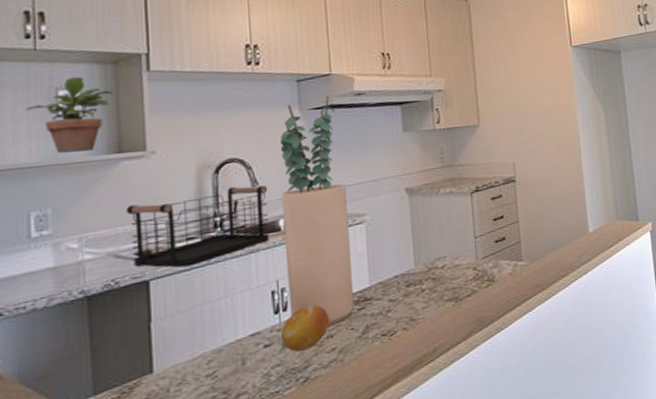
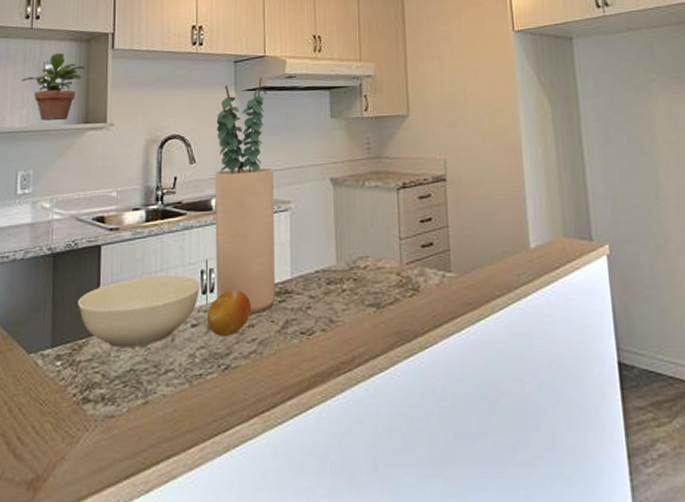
bowl: none [124,299,272,382] -> present [78,275,201,349]
dish rack: present [126,185,270,267] -> none [87,162,204,236]

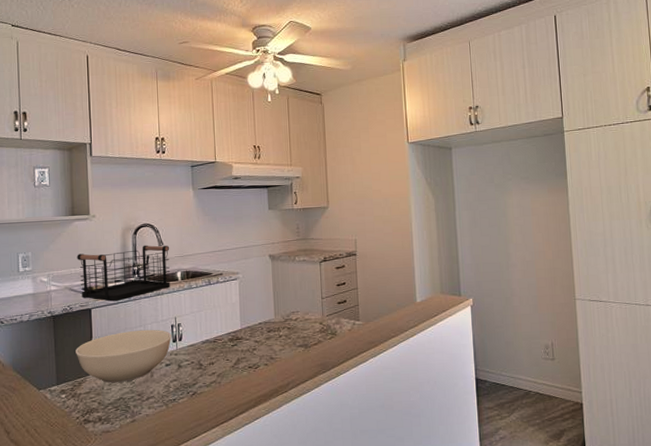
potted plant: present [21,52,84,121] -> none [15,159,68,214]
dish rack: none [87,162,204,236] -> present [77,245,171,301]
fruit: present [206,289,252,338] -> none [177,338,212,373]
vase: present [215,78,275,314] -> none [178,179,229,355]

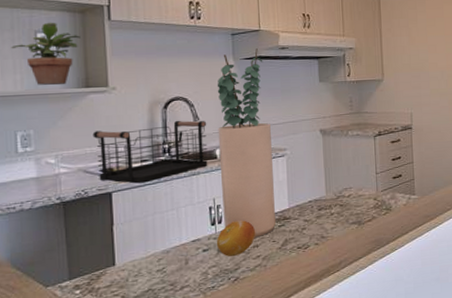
potted plant: none [15,159,68,214] -> present [11,22,80,86]
bowl: present [75,329,172,383] -> none [92,212,210,274]
fruit: none [177,338,212,373] -> present [216,220,256,257]
vase: none [178,179,229,355] -> present [217,48,276,237]

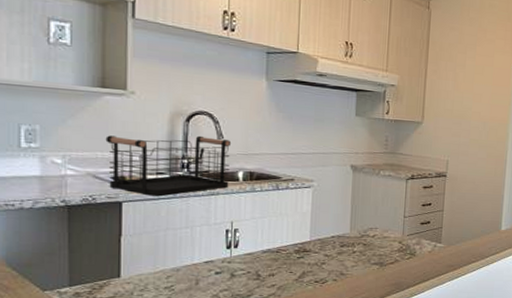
potted plant: present [11,22,80,86] -> none [20,10,99,82]
fruit: present [216,220,256,257] -> none [230,246,273,283]
vase: present [217,48,276,237] -> none [240,71,299,266]

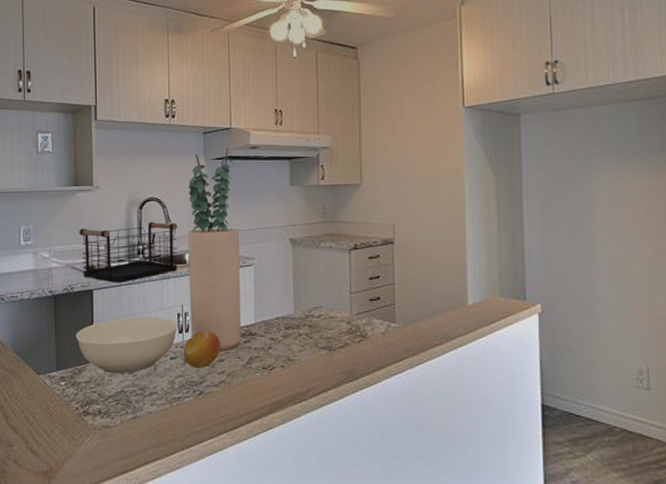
bowl: none [97,231,225,289] -> present [76,317,178,374]
fruit: none [230,246,273,283] -> present [183,330,221,369]
vase: none [240,71,299,266] -> present [188,148,241,351]

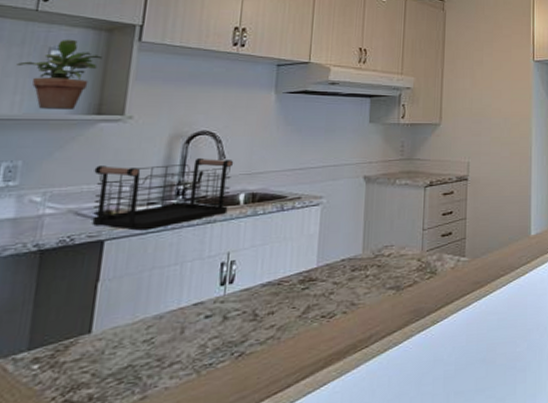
potted plant: none [18,122,72,183] -> present [16,39,102,111]
bowl: present [76,317,178,374] -> none [67,268,220,345]
fruit: present [183,330,221,369] -> none [222,279,274,326]
vase: present [188,148,241,351] -> none [235,82,309,302]

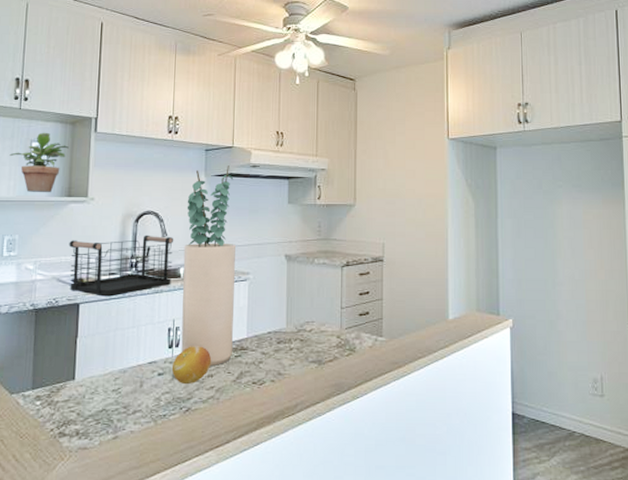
fruit: none [222,279,274,326] -> present [171,345,212,385]
vase: none [235,82,309,302] -> present [181,165,235,366]

